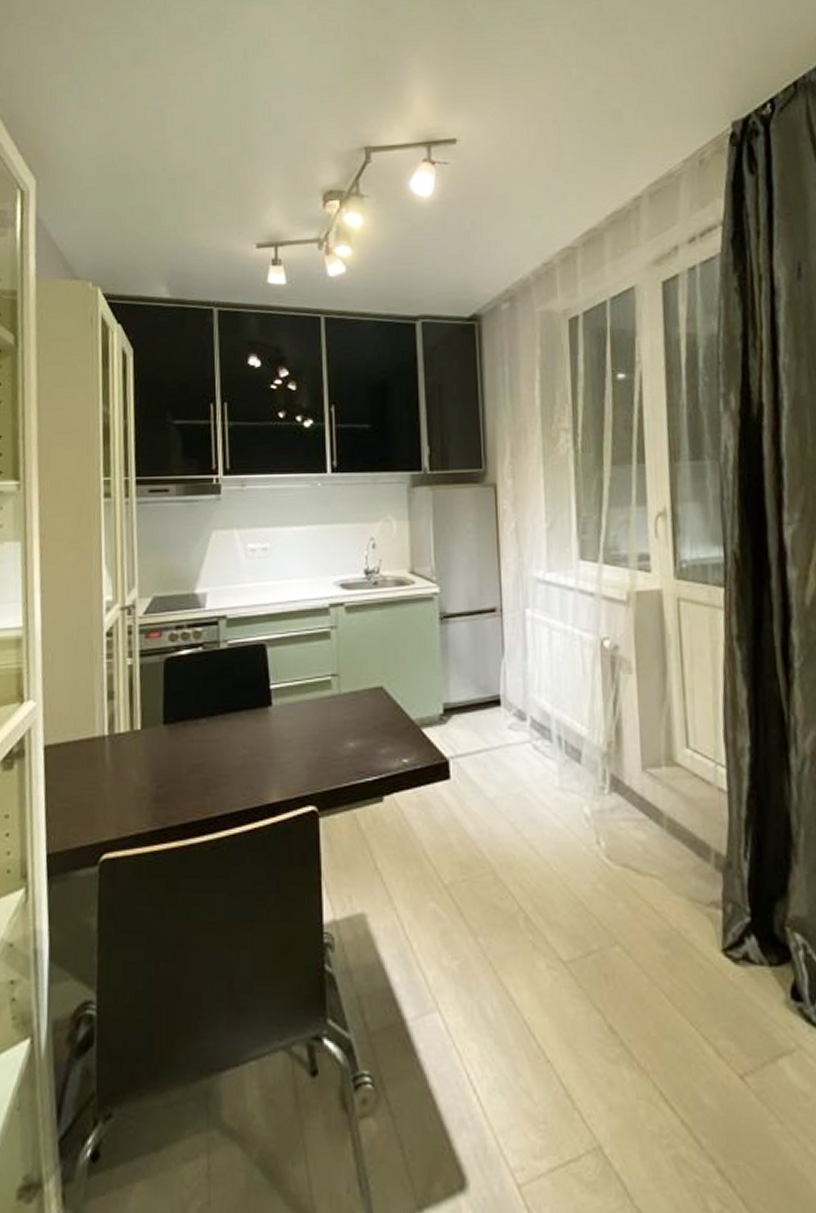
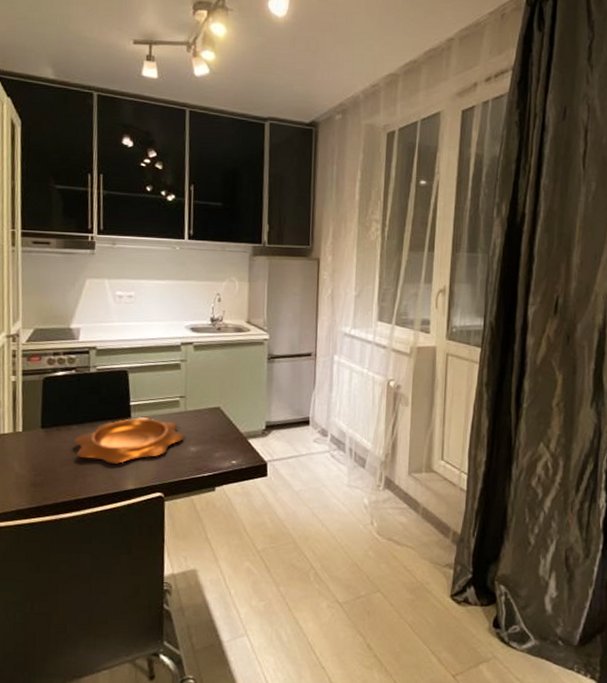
decorative bowl: none [203,703,340,768] -> present [74,416,185,464]

